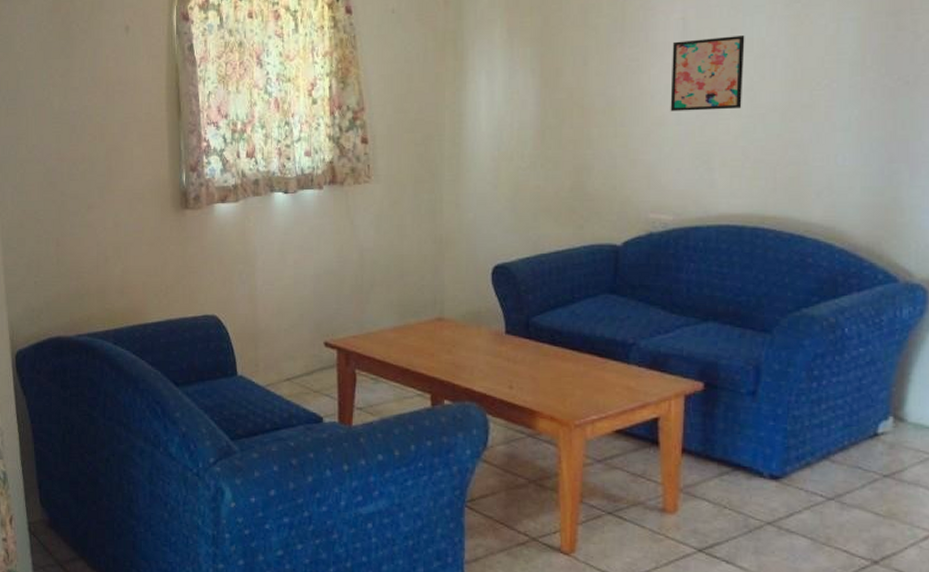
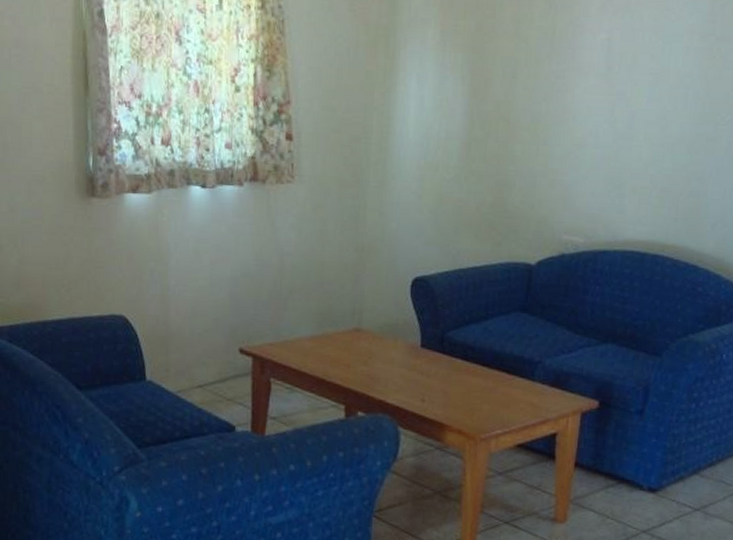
wall art: present [670,35,745,112] -> none [590,62,663,137]

